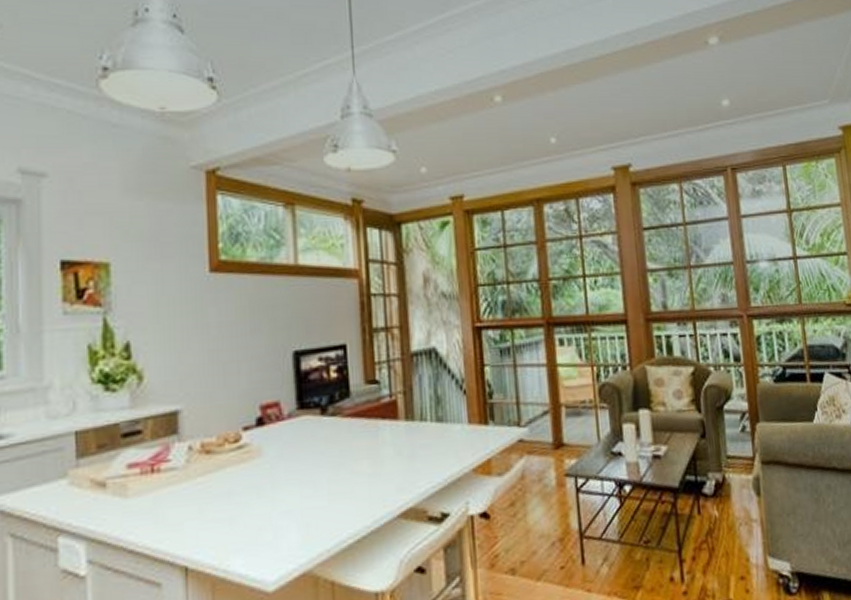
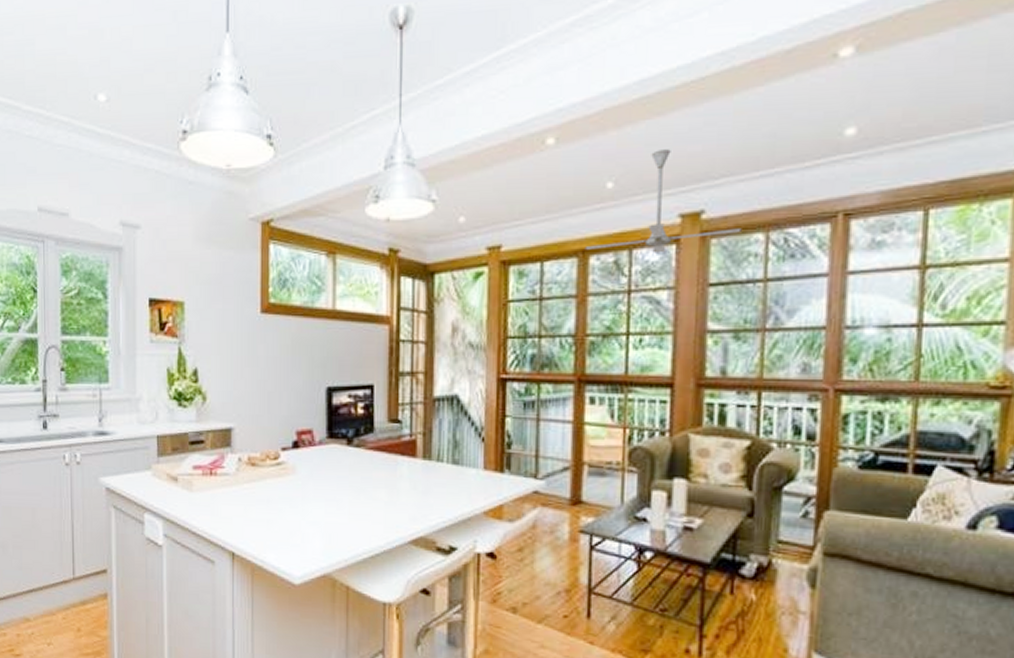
ceiling fan: none [538,111,661,202] -> present [585,149,742,253]

